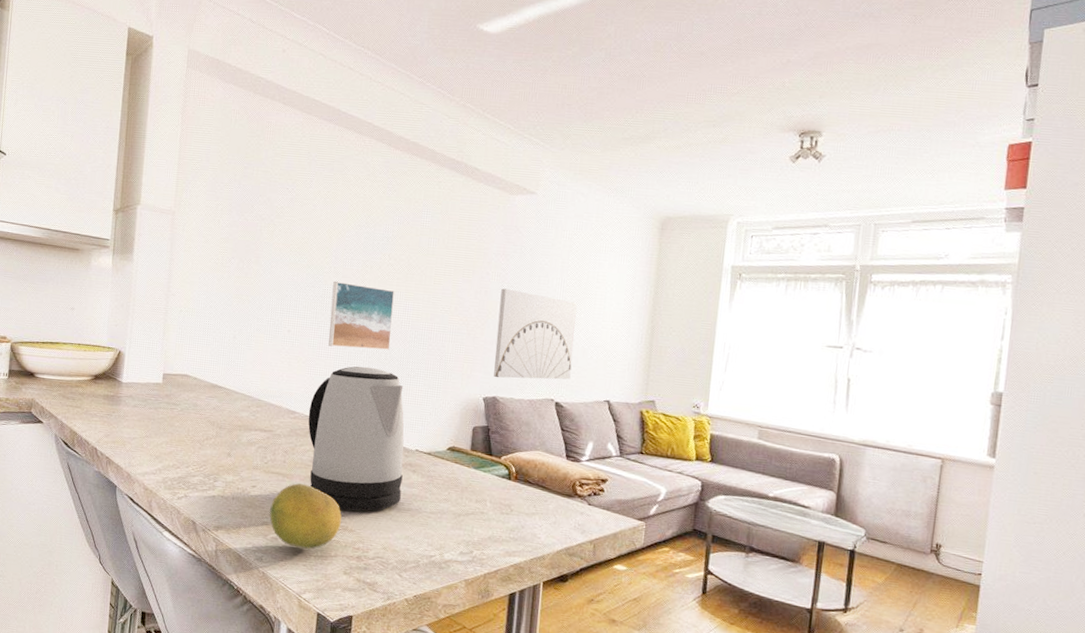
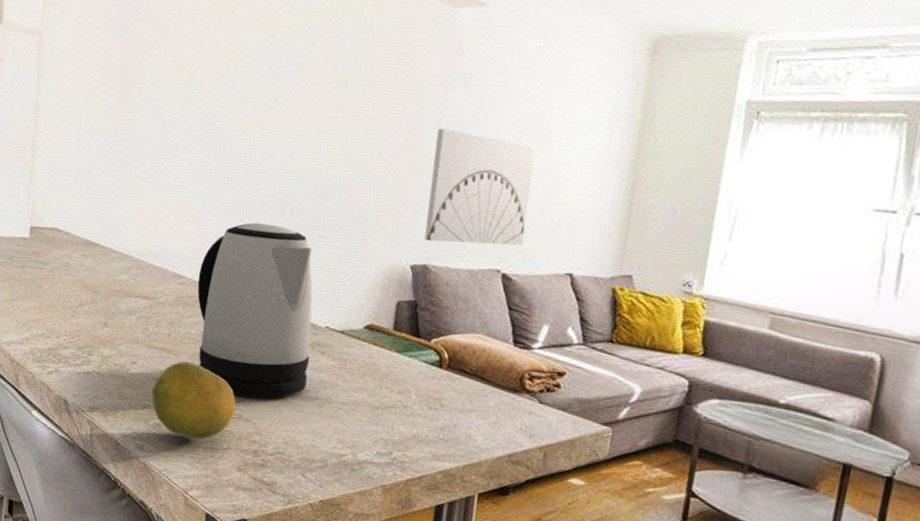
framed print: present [328,281,394,350] -> none [222,117,304,204]

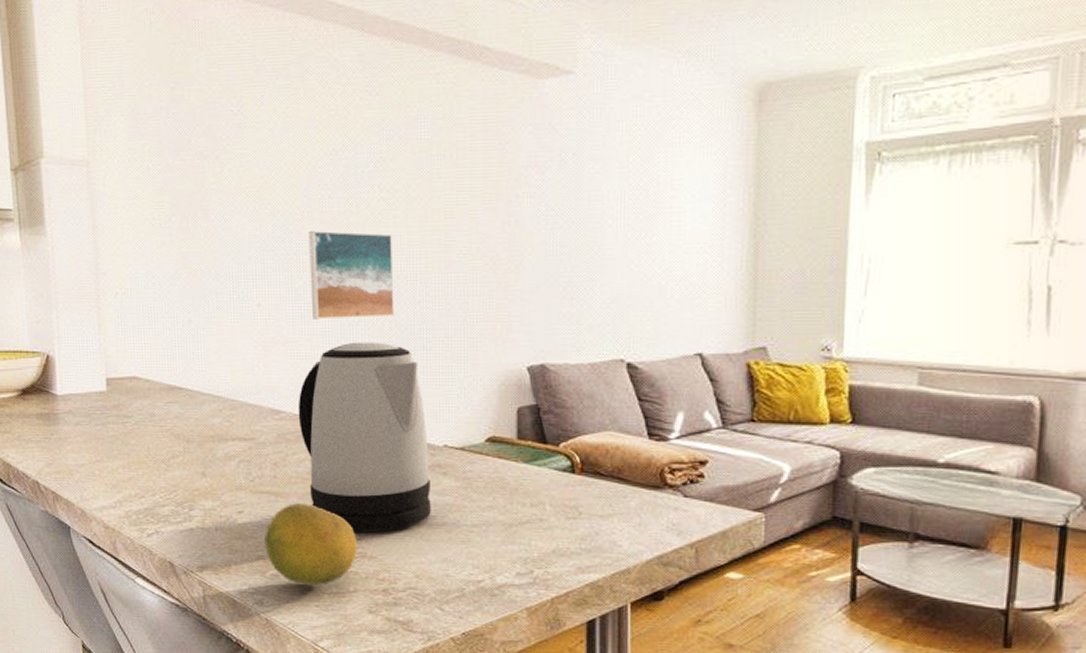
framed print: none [222,117,304,204] -> present [309,230,395,320]
wall art: present [425,128,535,246] -> none [537,213,646,337]

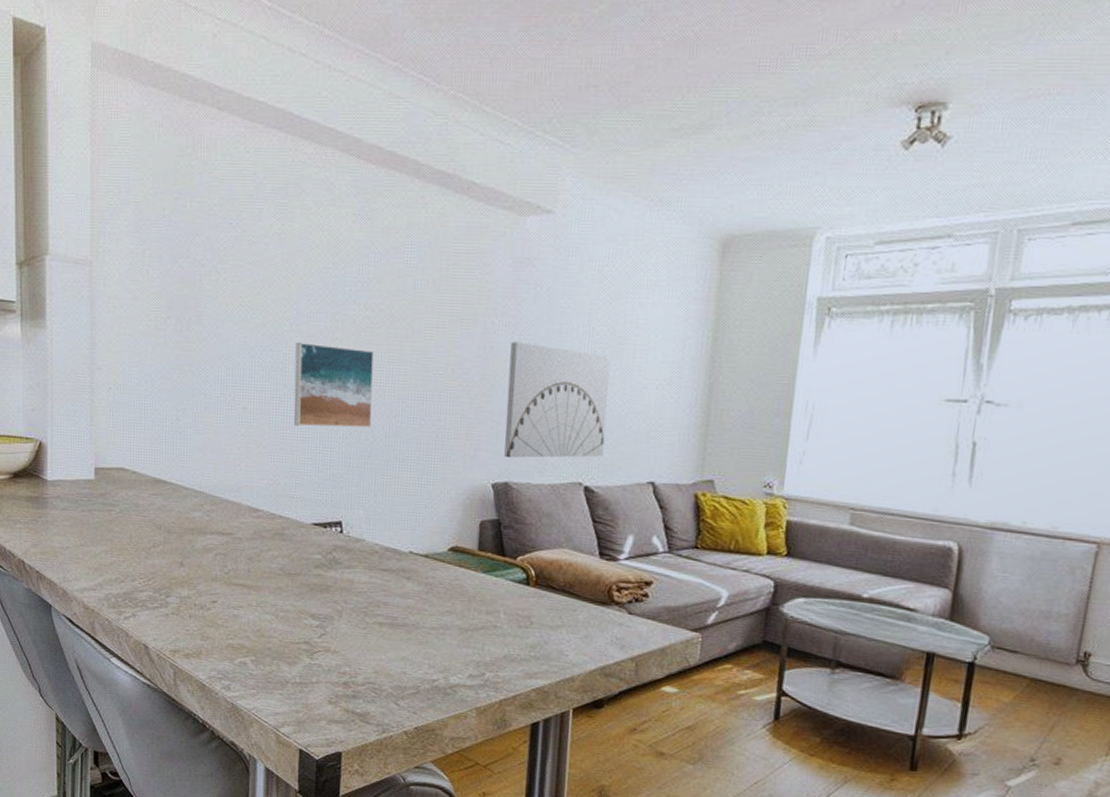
fruit: present [265,503,357,585] -> none [235,597,322,675]
kettle: present [298,342,432,532] -> none [274,449,395,629]
wall art: none [537,213,646,337] -> present [504,341,611,458]

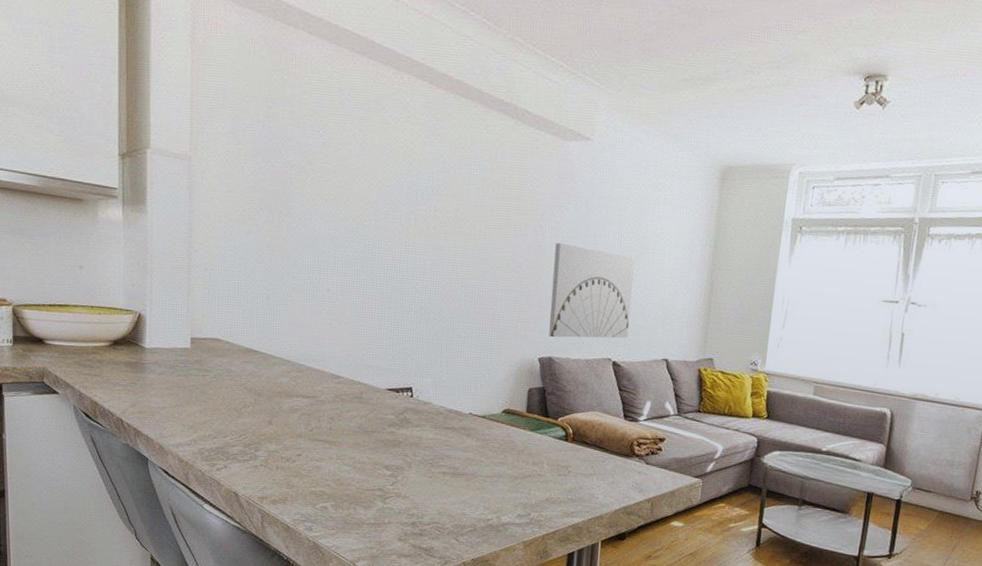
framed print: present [294,341,374,428] -> none [372,235,442,310]

